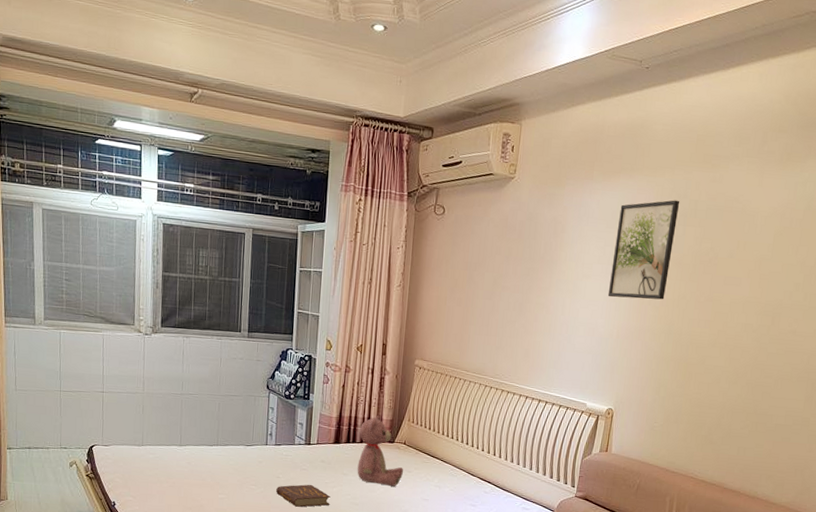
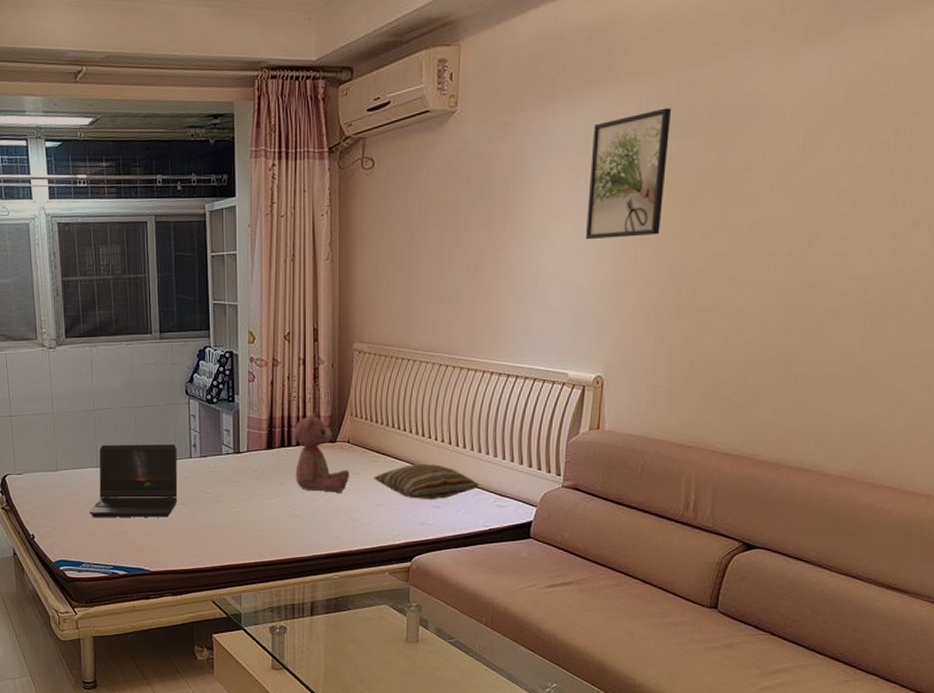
laptop computer: none [169,427,255,496] -> present [89,444,178,517]
book: present [276,484,331,507] -> none [206,498,268,525]
pillow: none [423,467,509,499] -> present [374,463,479,500]

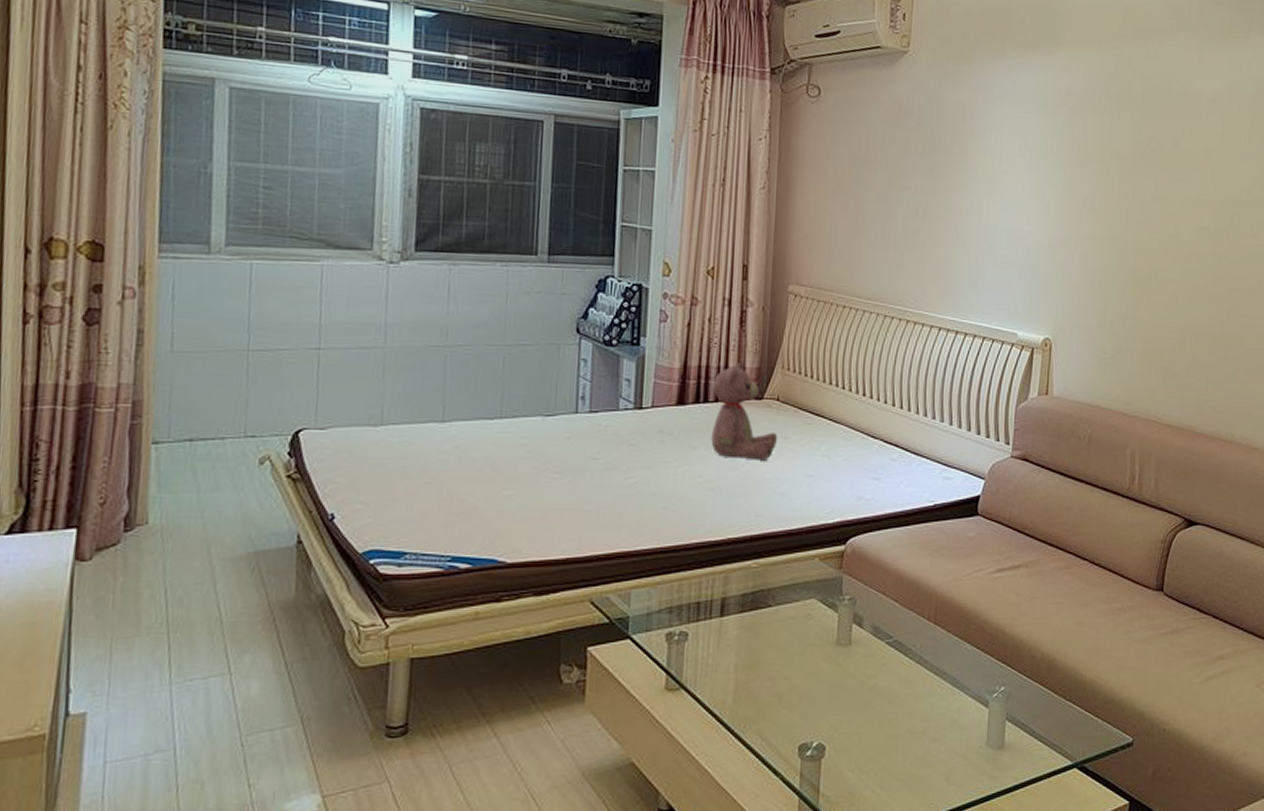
laptop computer: present [89,444,178,517] -> none [424,392,559,490]
pillow: present [374,463,479,500] -> none [805,427,924,471]
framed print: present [585,108,672,240] -> none [1033,80,1111,200]

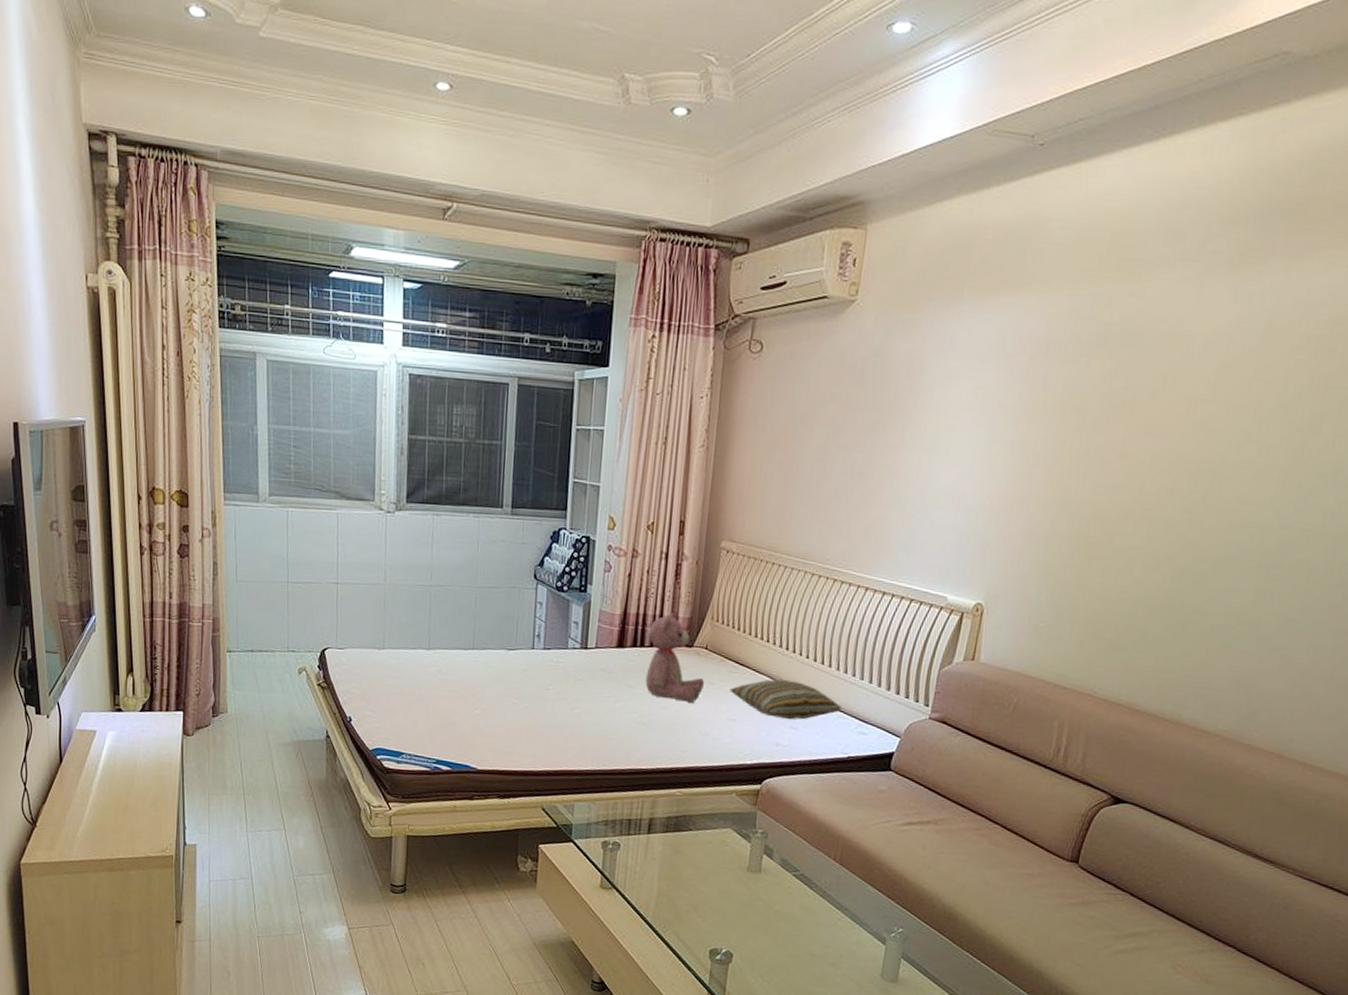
pillow: none [805,427,924,471] -> present [729,678,842,720]

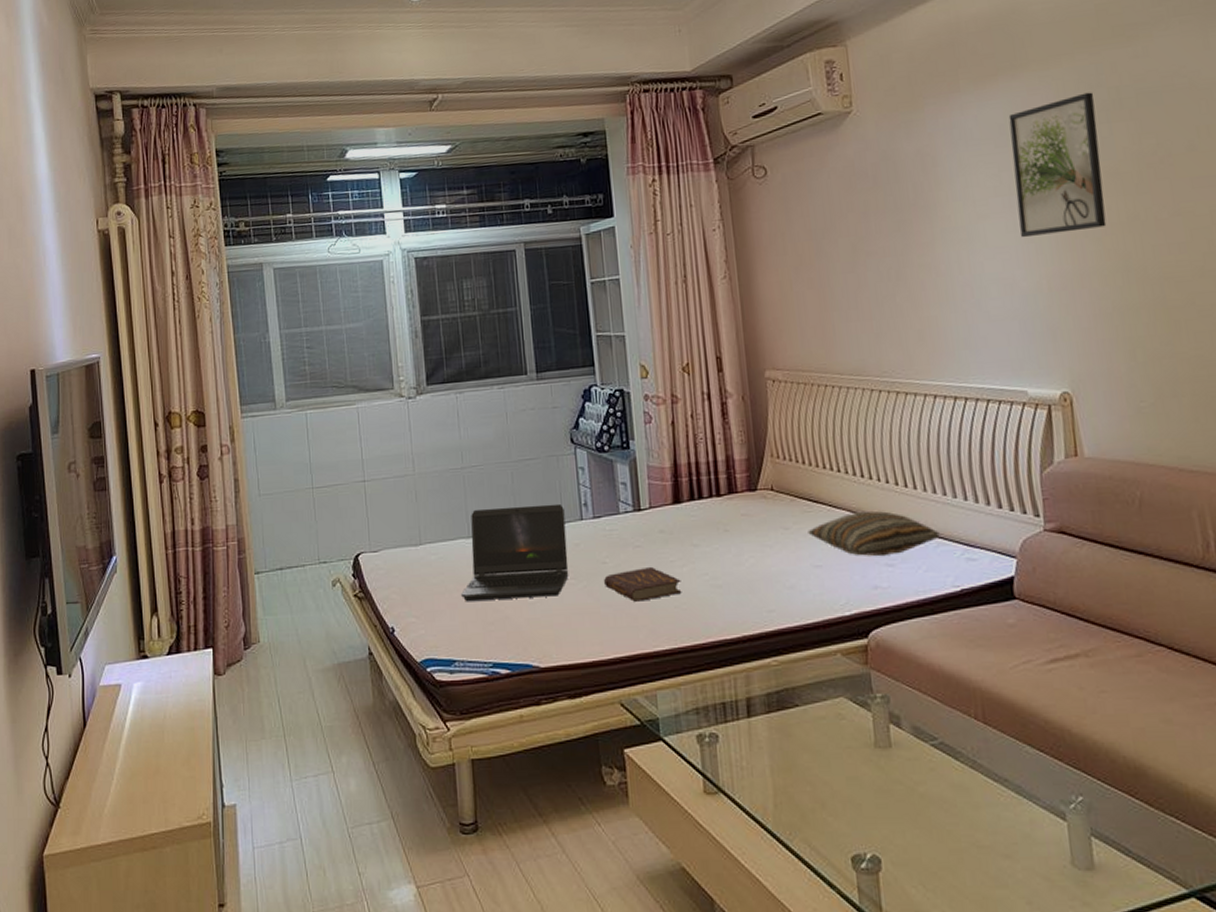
laptop computer: none [415,626,519,712] -> present [461,503,569,601]
book: none [544,698,612,727] -> present [604,566,682,602]
teddy bear: present [645,612,704,703] -> none [705,455,778,554]
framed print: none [979,323,1084,458] -> present [1008,92,1107,238]

